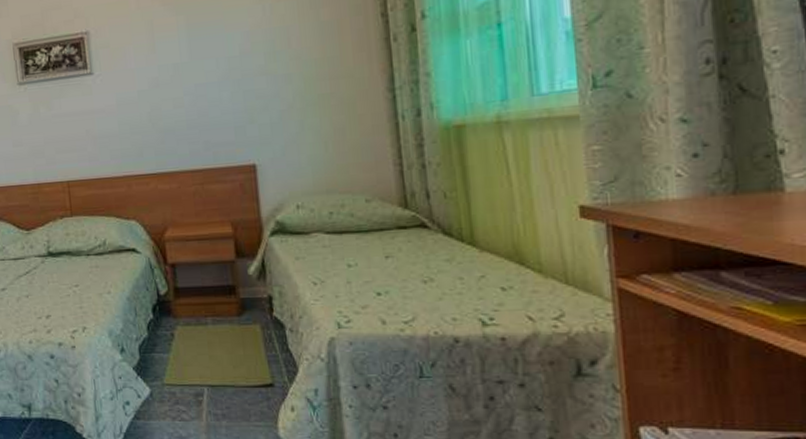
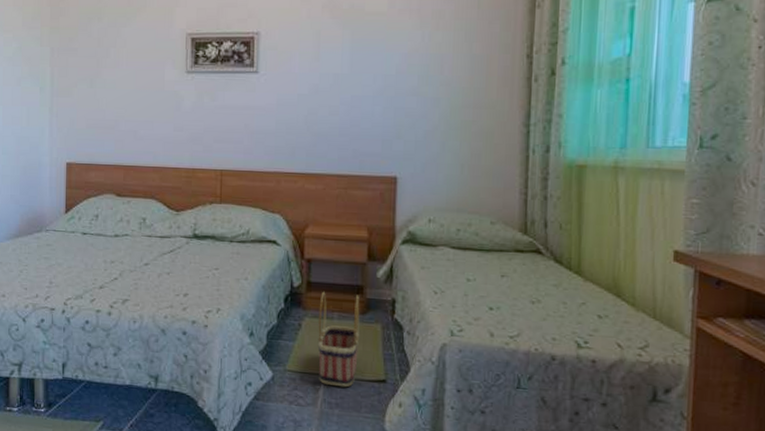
basket: none [190,295,240,396] -> present [317,291,360,388]

